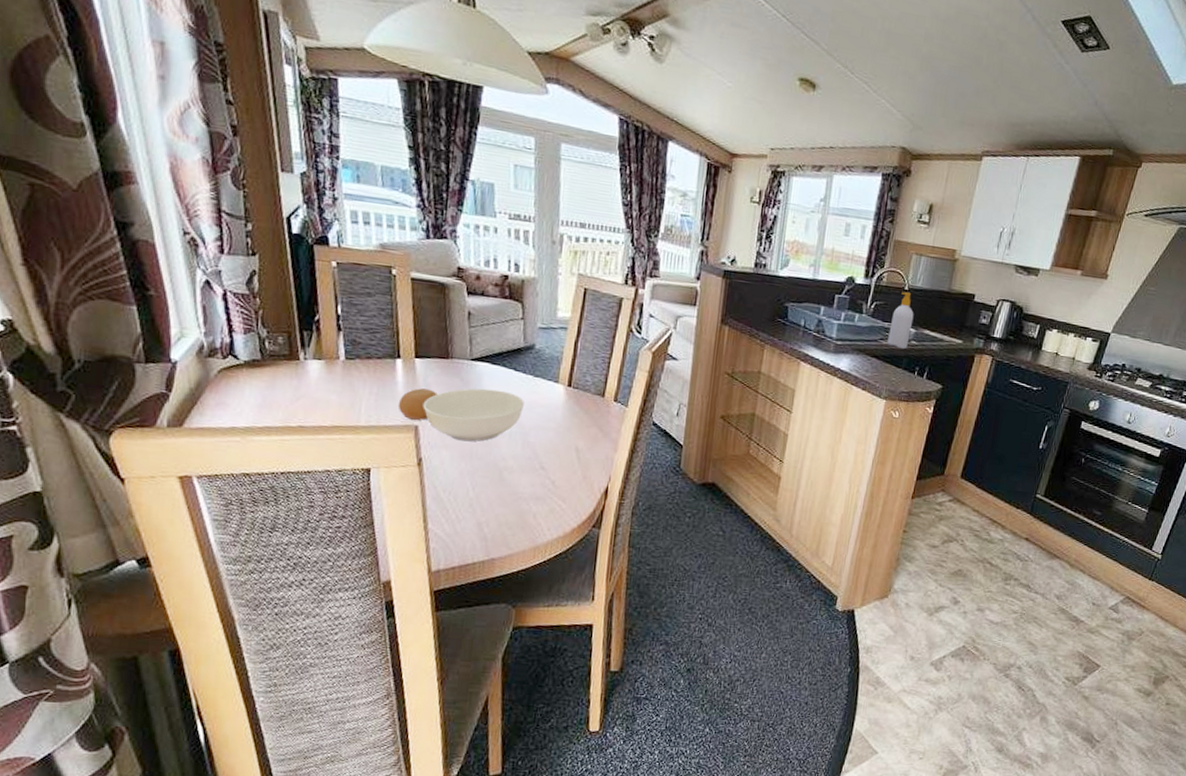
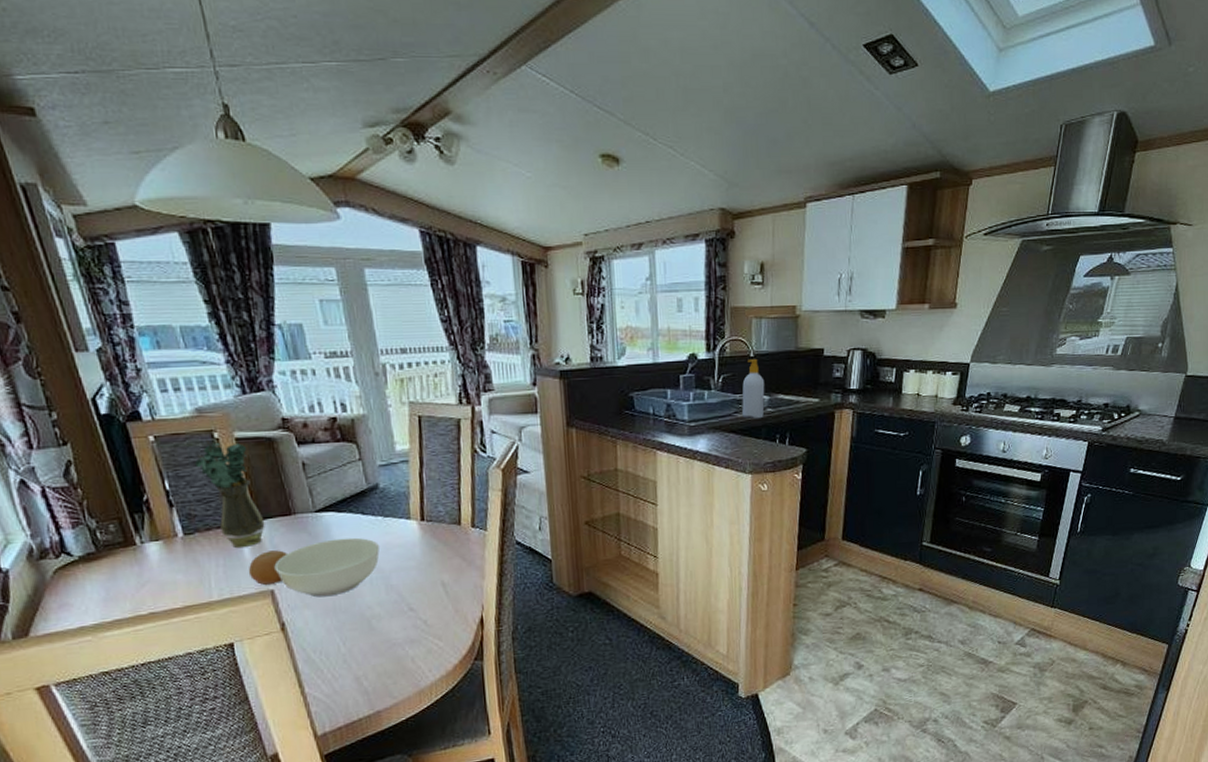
vase: none [369,275,423,381] -> present [195,440,265,548]

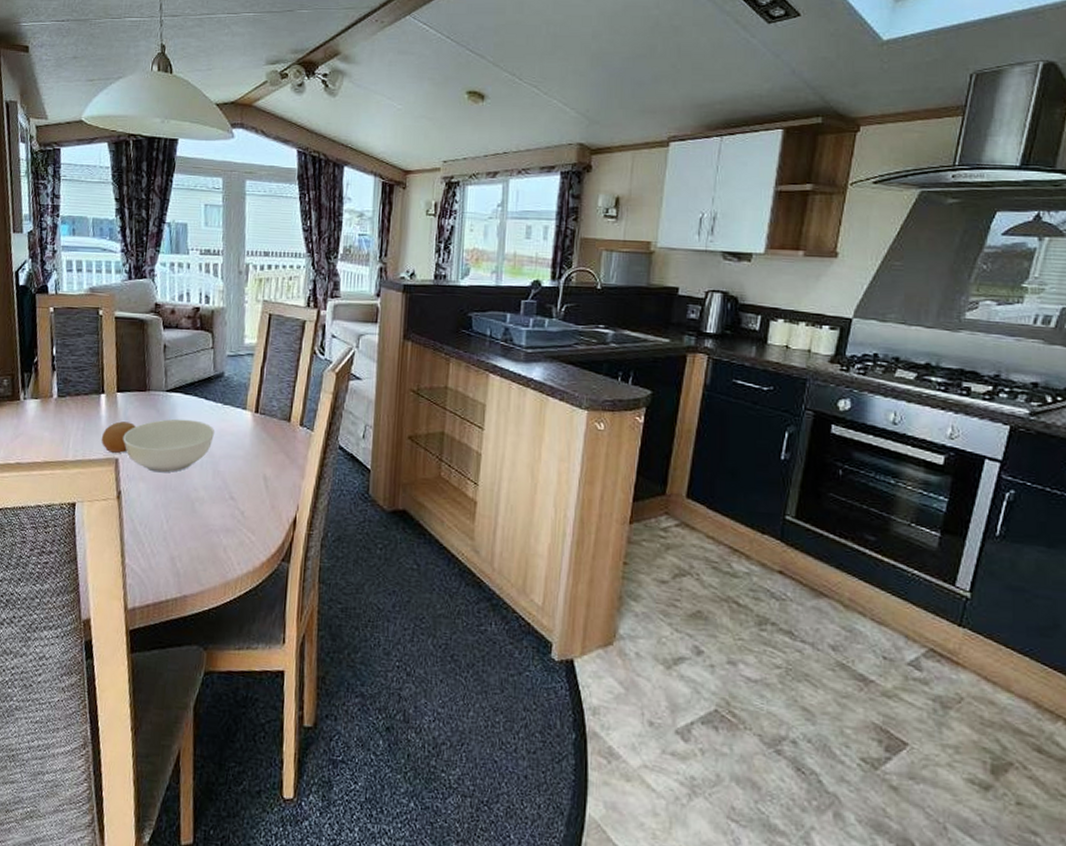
vase: present [195,440,265,548] -> none [80,316,124,415]
soap bottle: present [742,359,765,420] -> none [583,291,611,354]

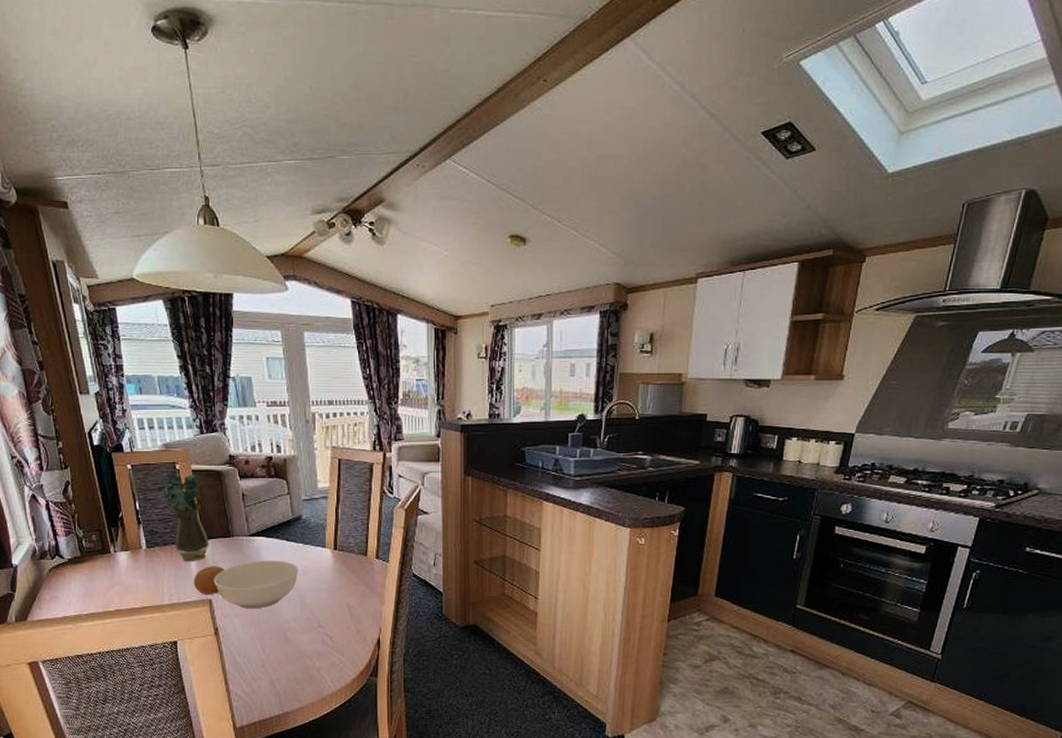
vase: none [80,316,124,415] -> present [160,471,209,561]

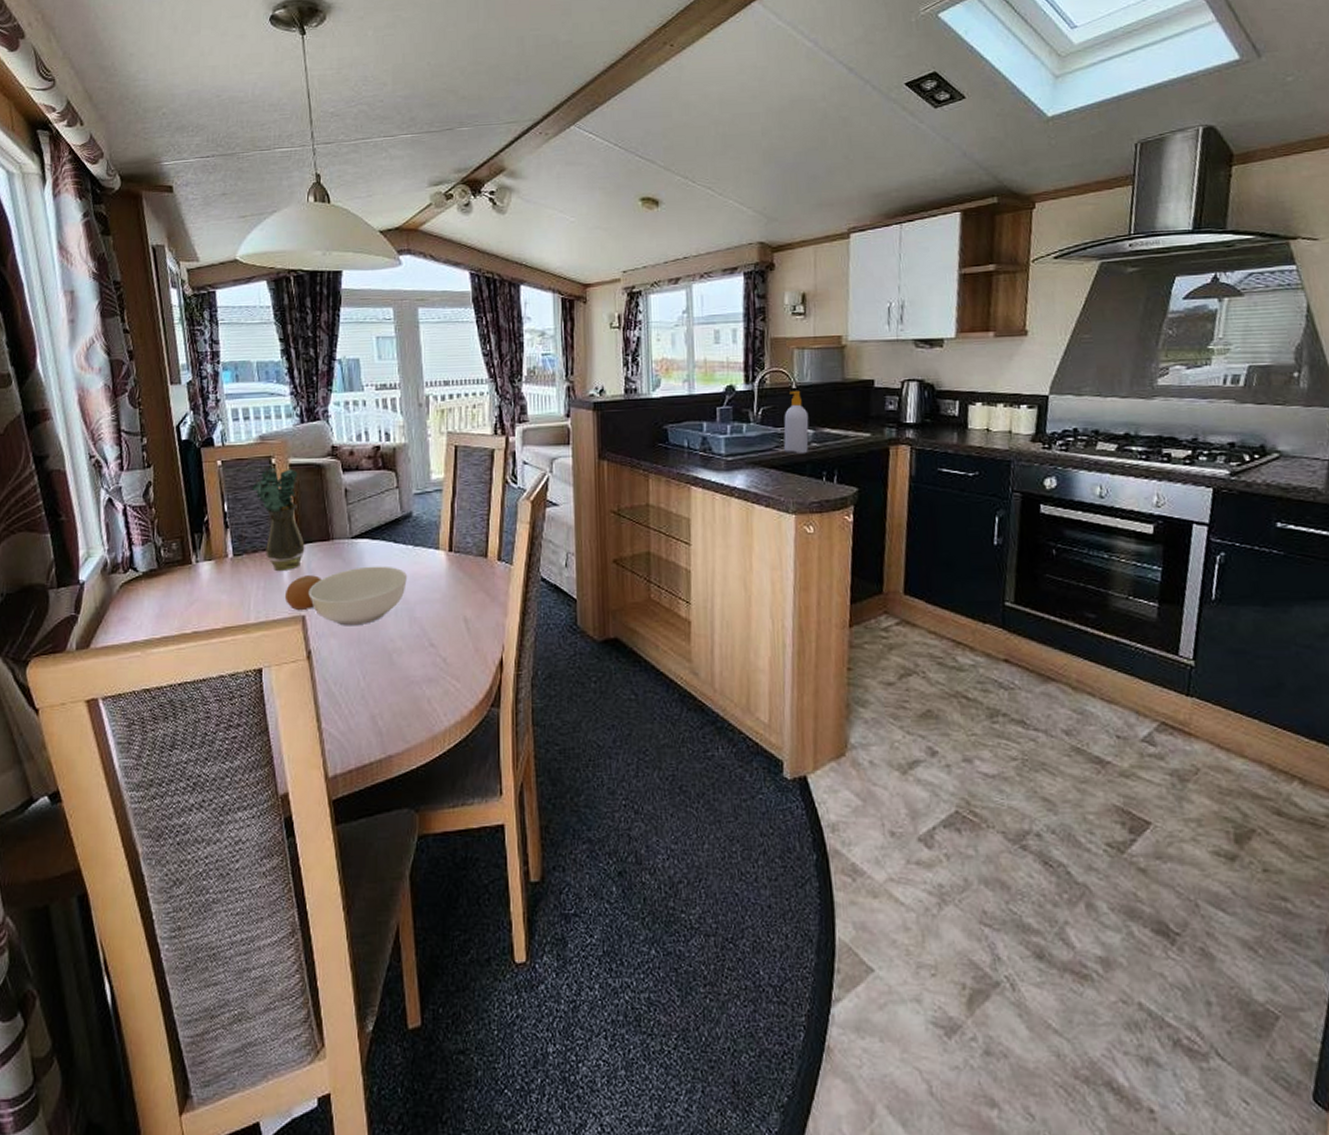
soap bottle: none [625,422,648,477] -> present [783,391,809,455]

